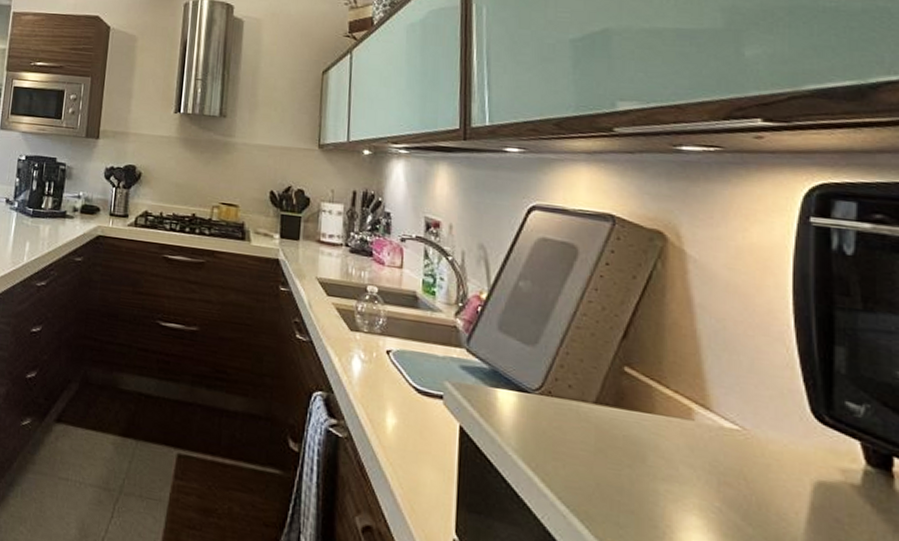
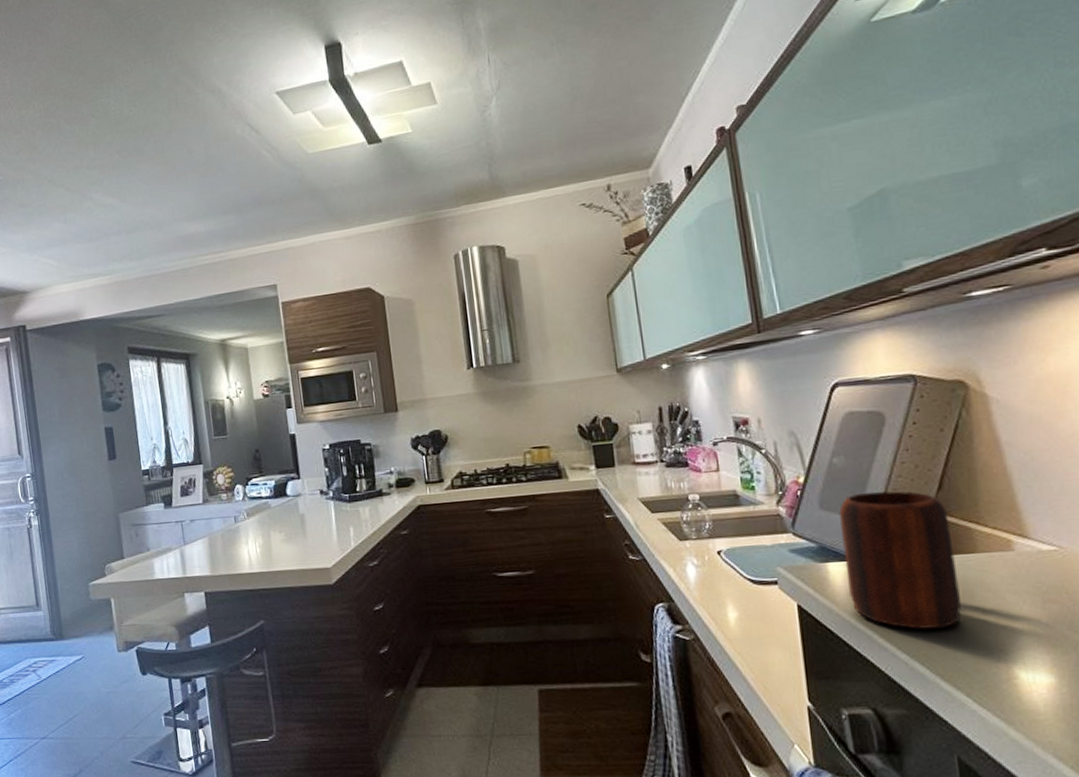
mug: none [515,323,632,487] -> present [839,491,961,629]

